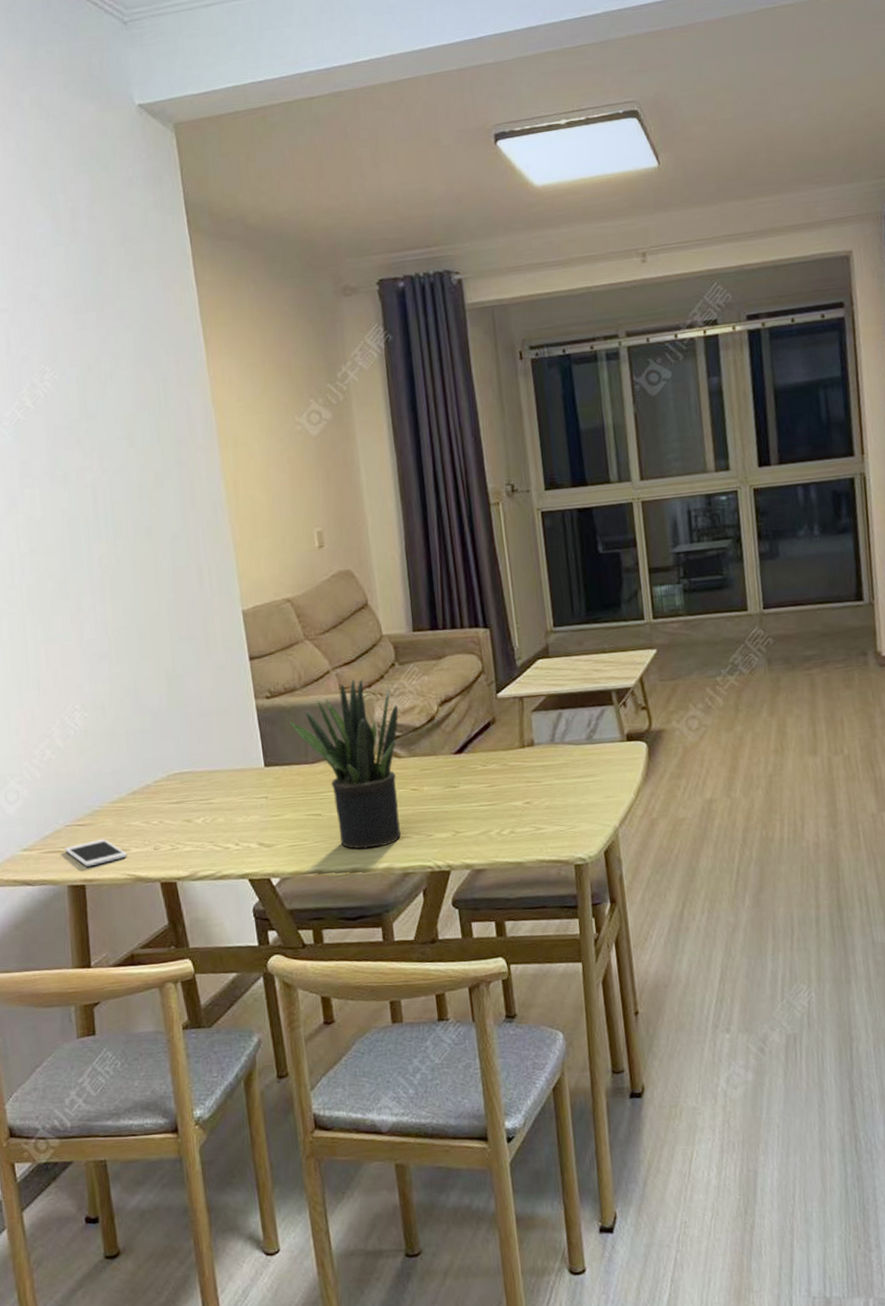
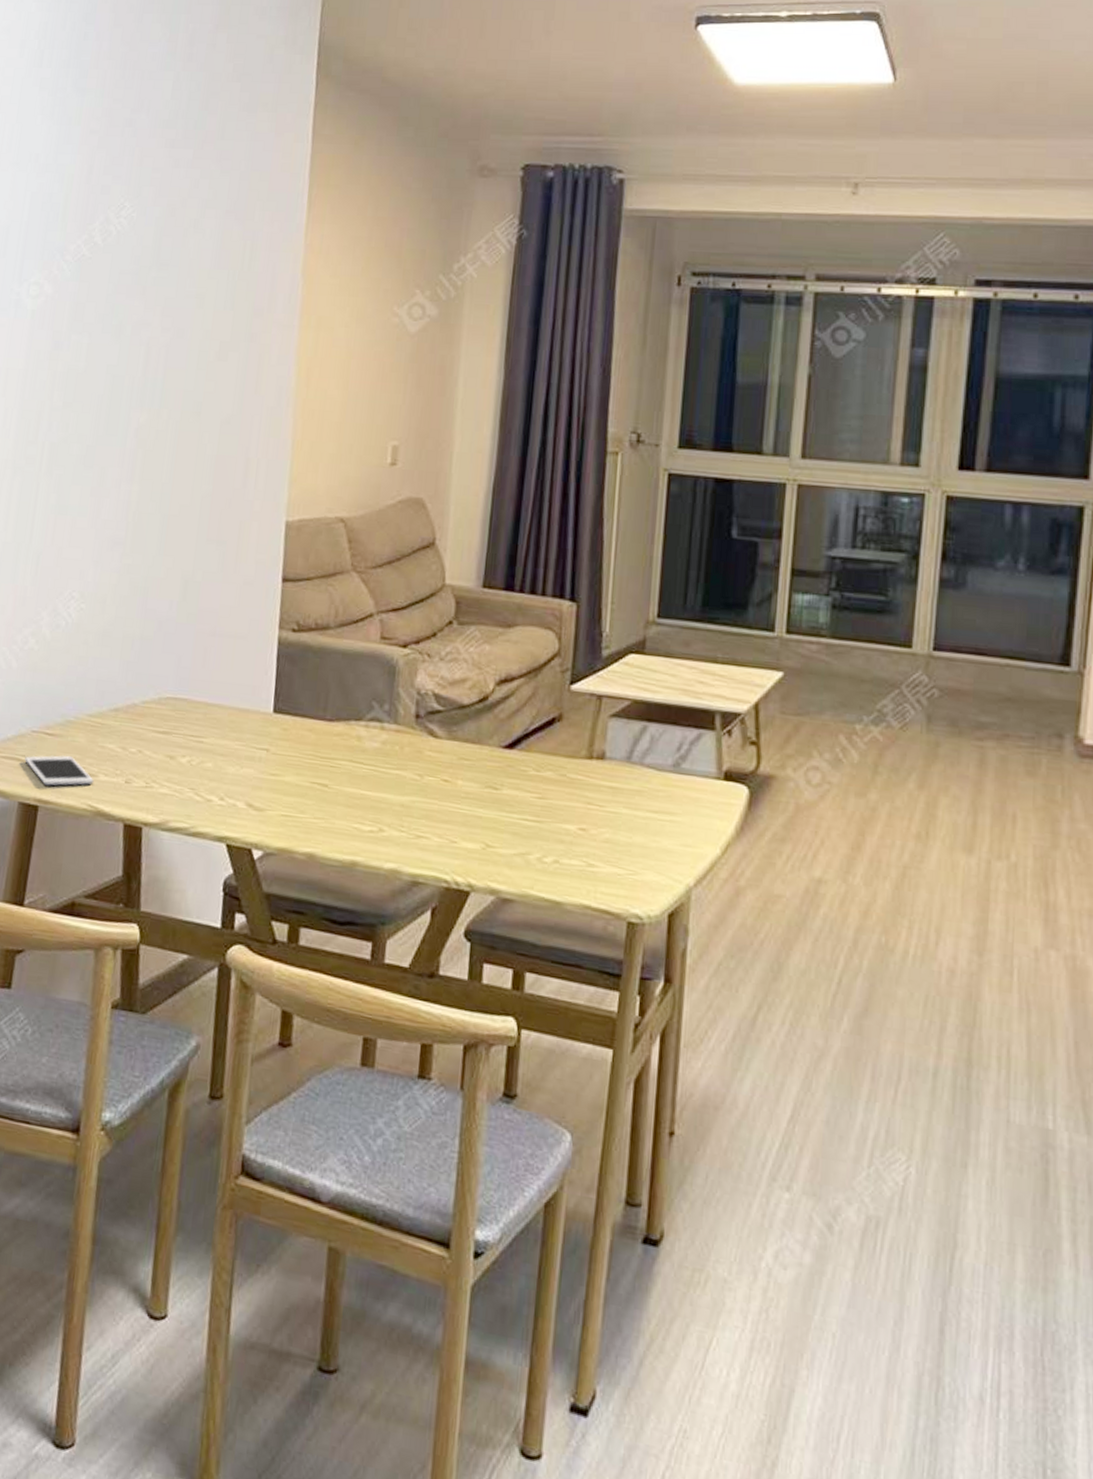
potted plant: present [289,679,402,849] -> none [313,629,446,842]

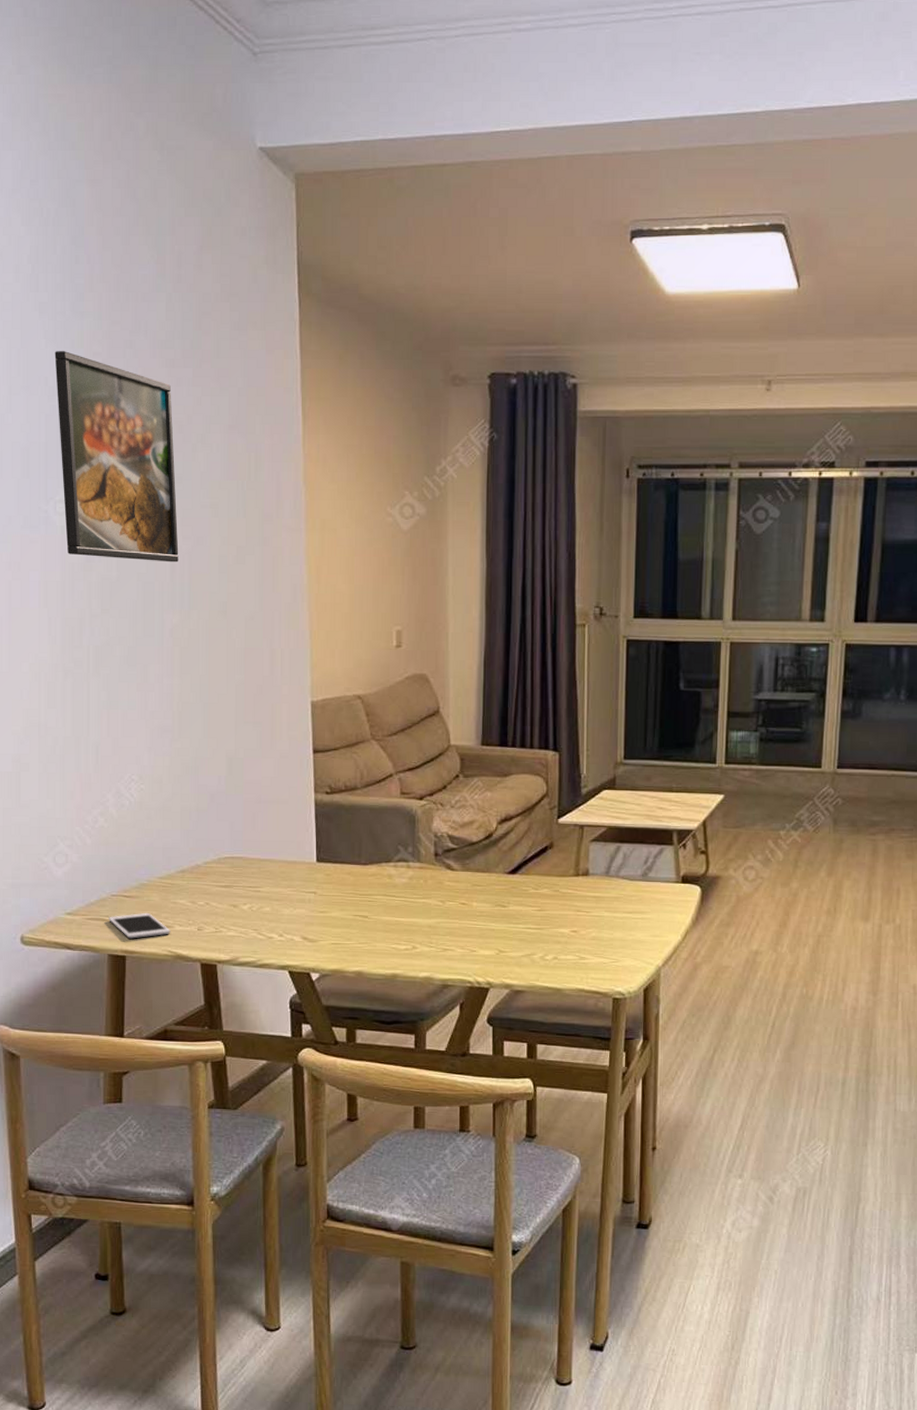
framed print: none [35,127,168,356] -> present [54,351,179,563]

